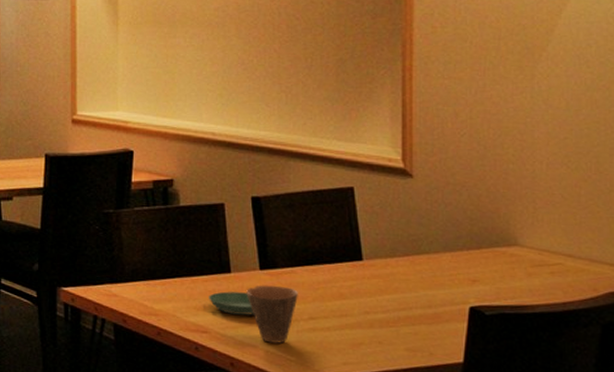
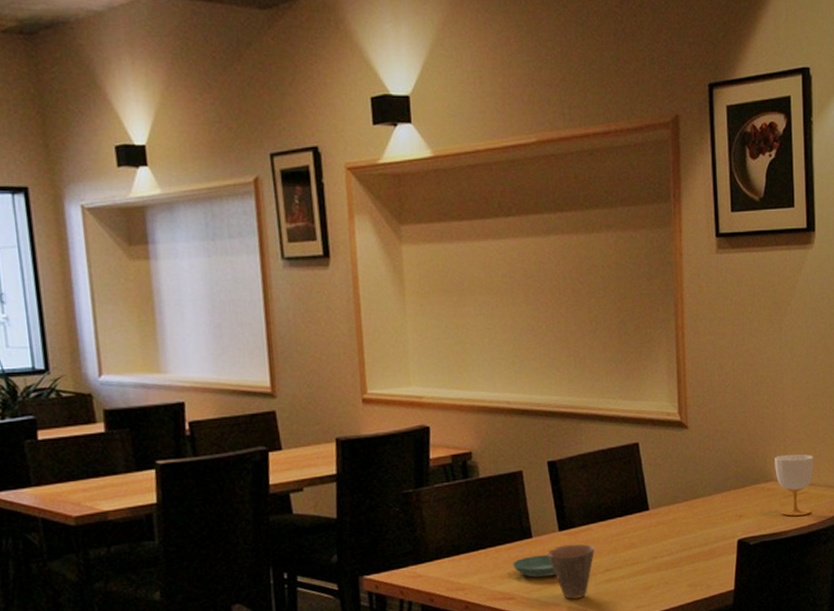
cup: none [520,217,572,290] -> present [774,454,814,516]

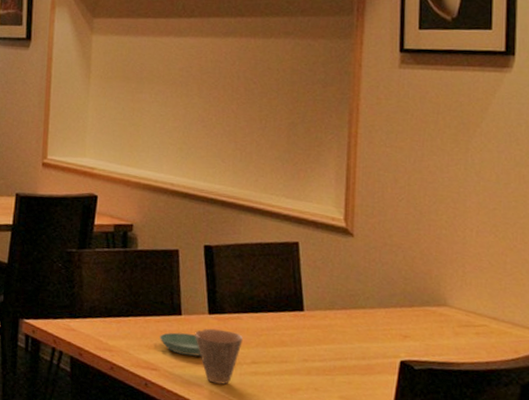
cup: present [774,454,814,516] -> none [450,280,497,350]

